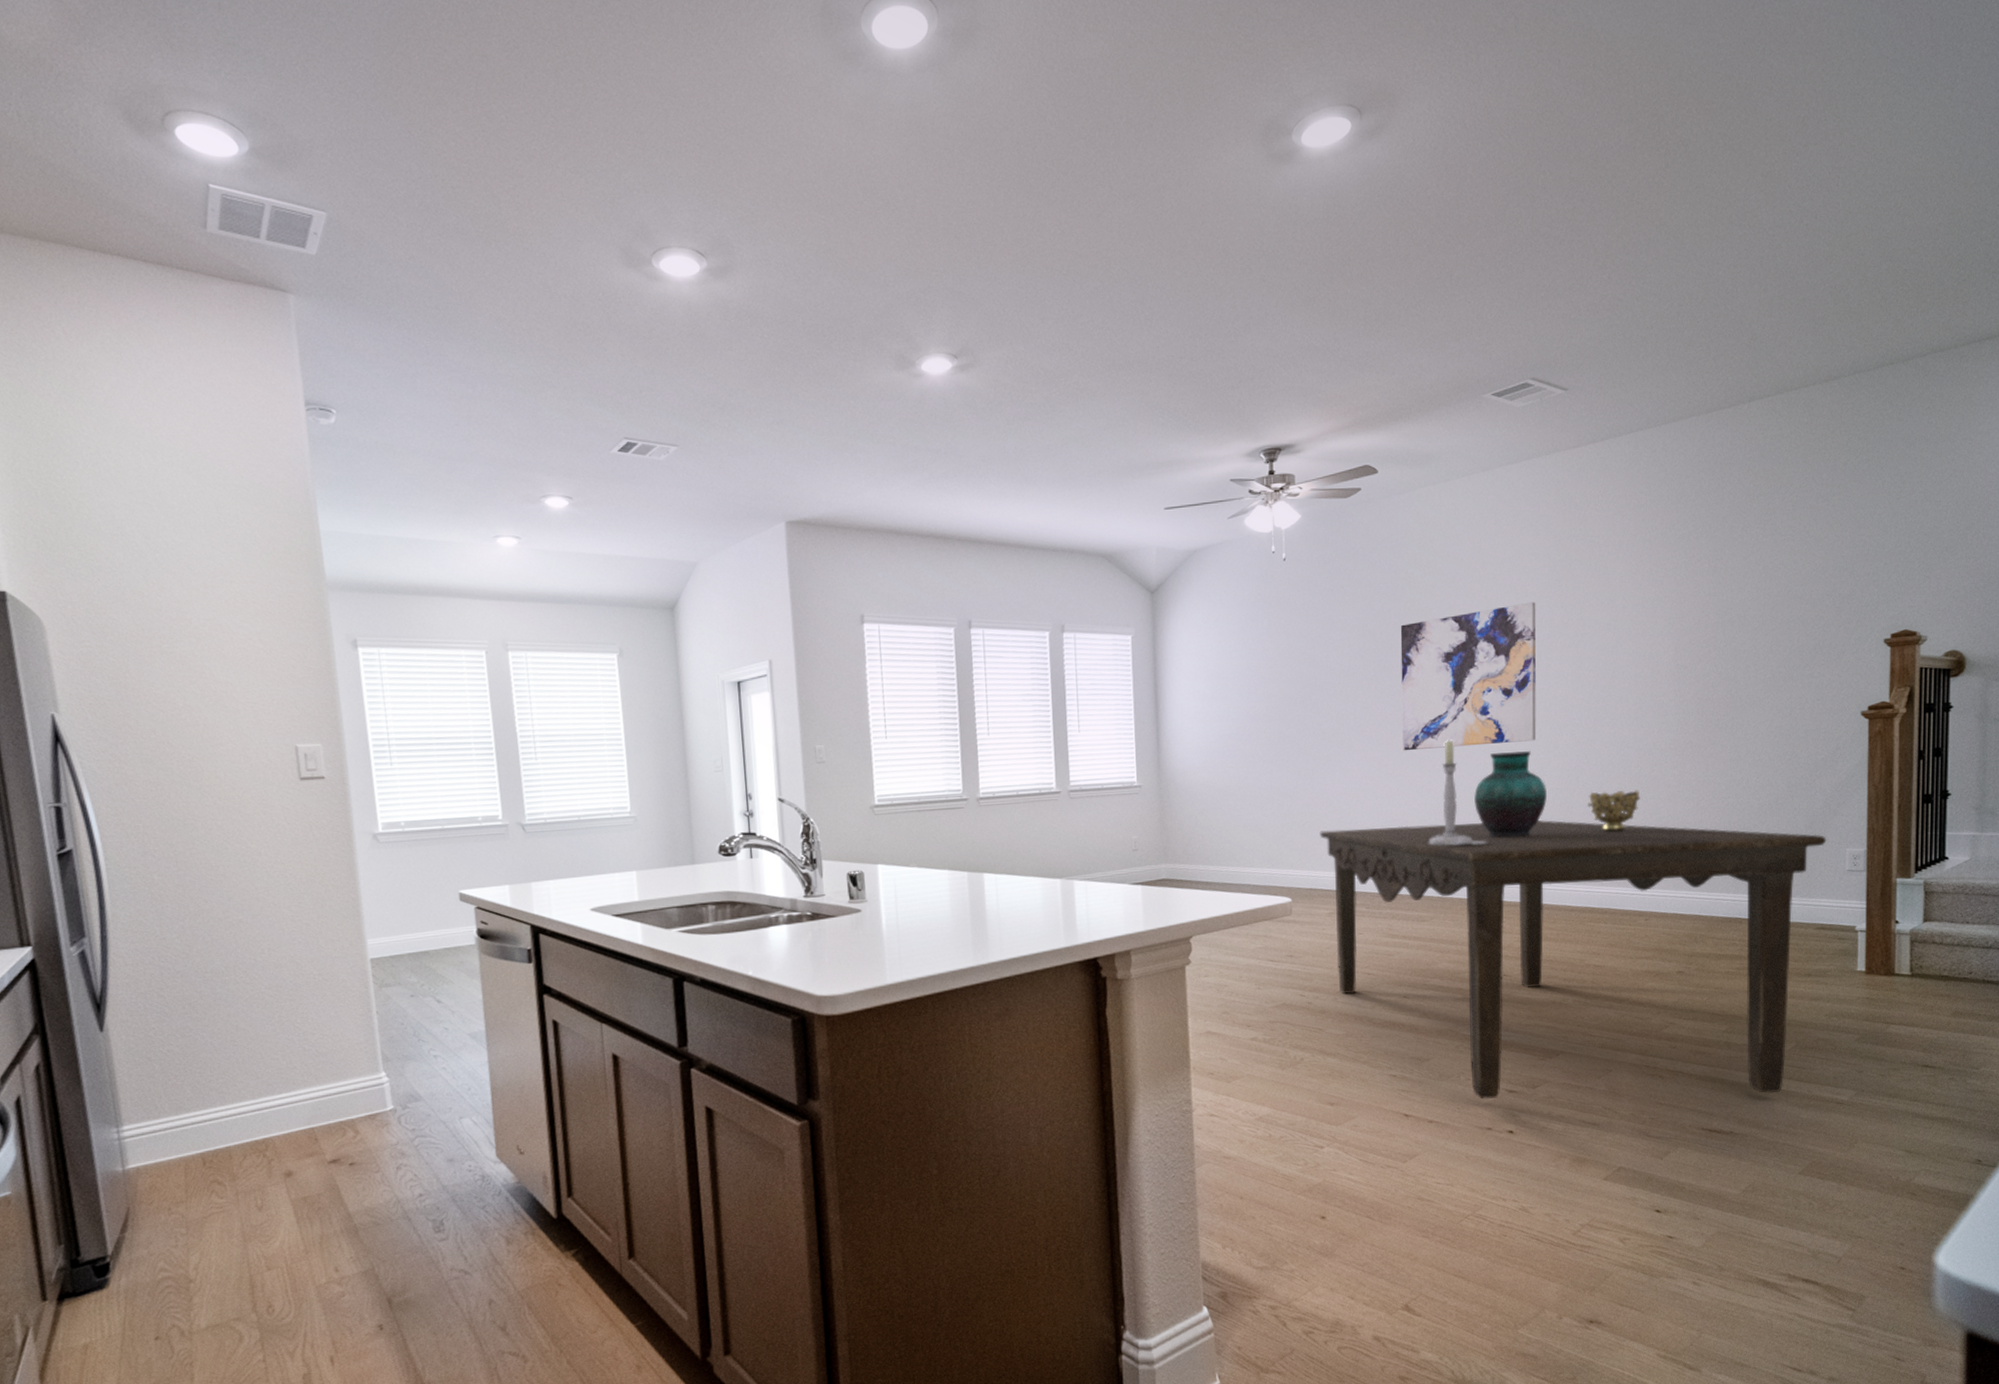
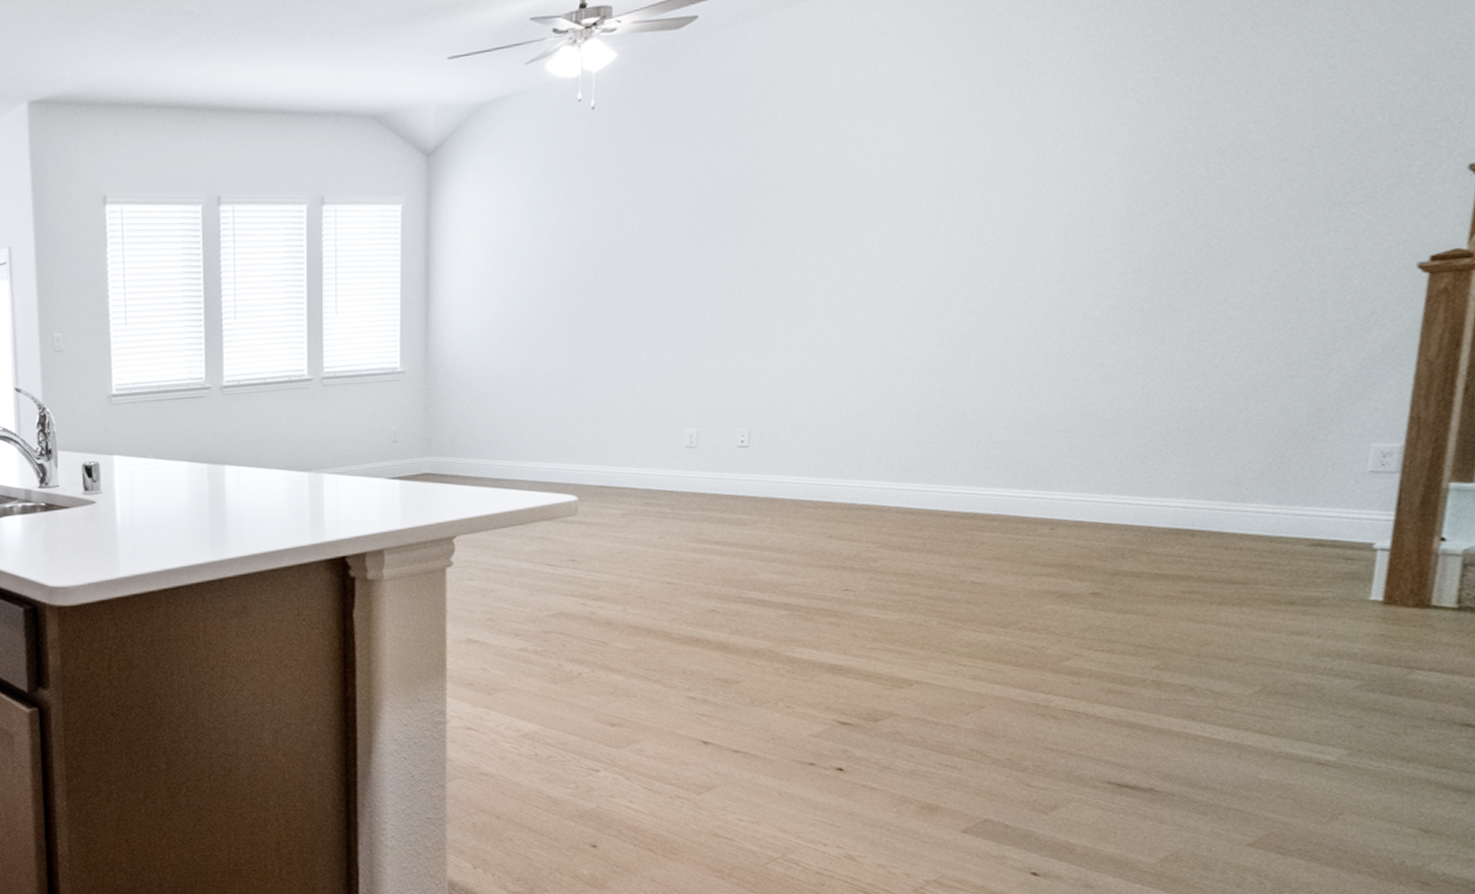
dining table: present [1319,820,1827,1100] -> none [617,408,1341,746]
wall art: present [1400,602,1537,751] -> none [731,141,929,328]
candlestick: present [1429,740,1487,847] -> none [757,313,836,440]
vase: present [1474,751,1547,838] -> none [822,325,924,430]
decorative bowl: present [1587,790,1640,833] -> none [979,370,1058,423]

